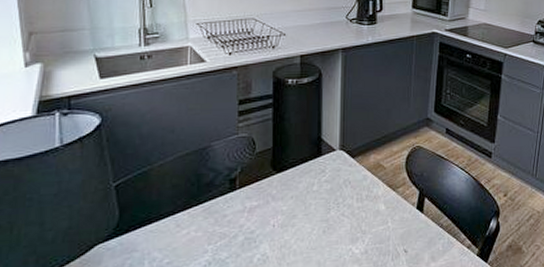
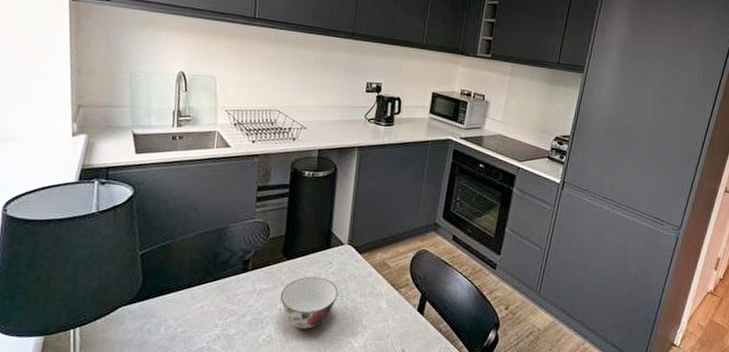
soup bowl: none [272,186,333,244] -> present [280,276,338,330]

